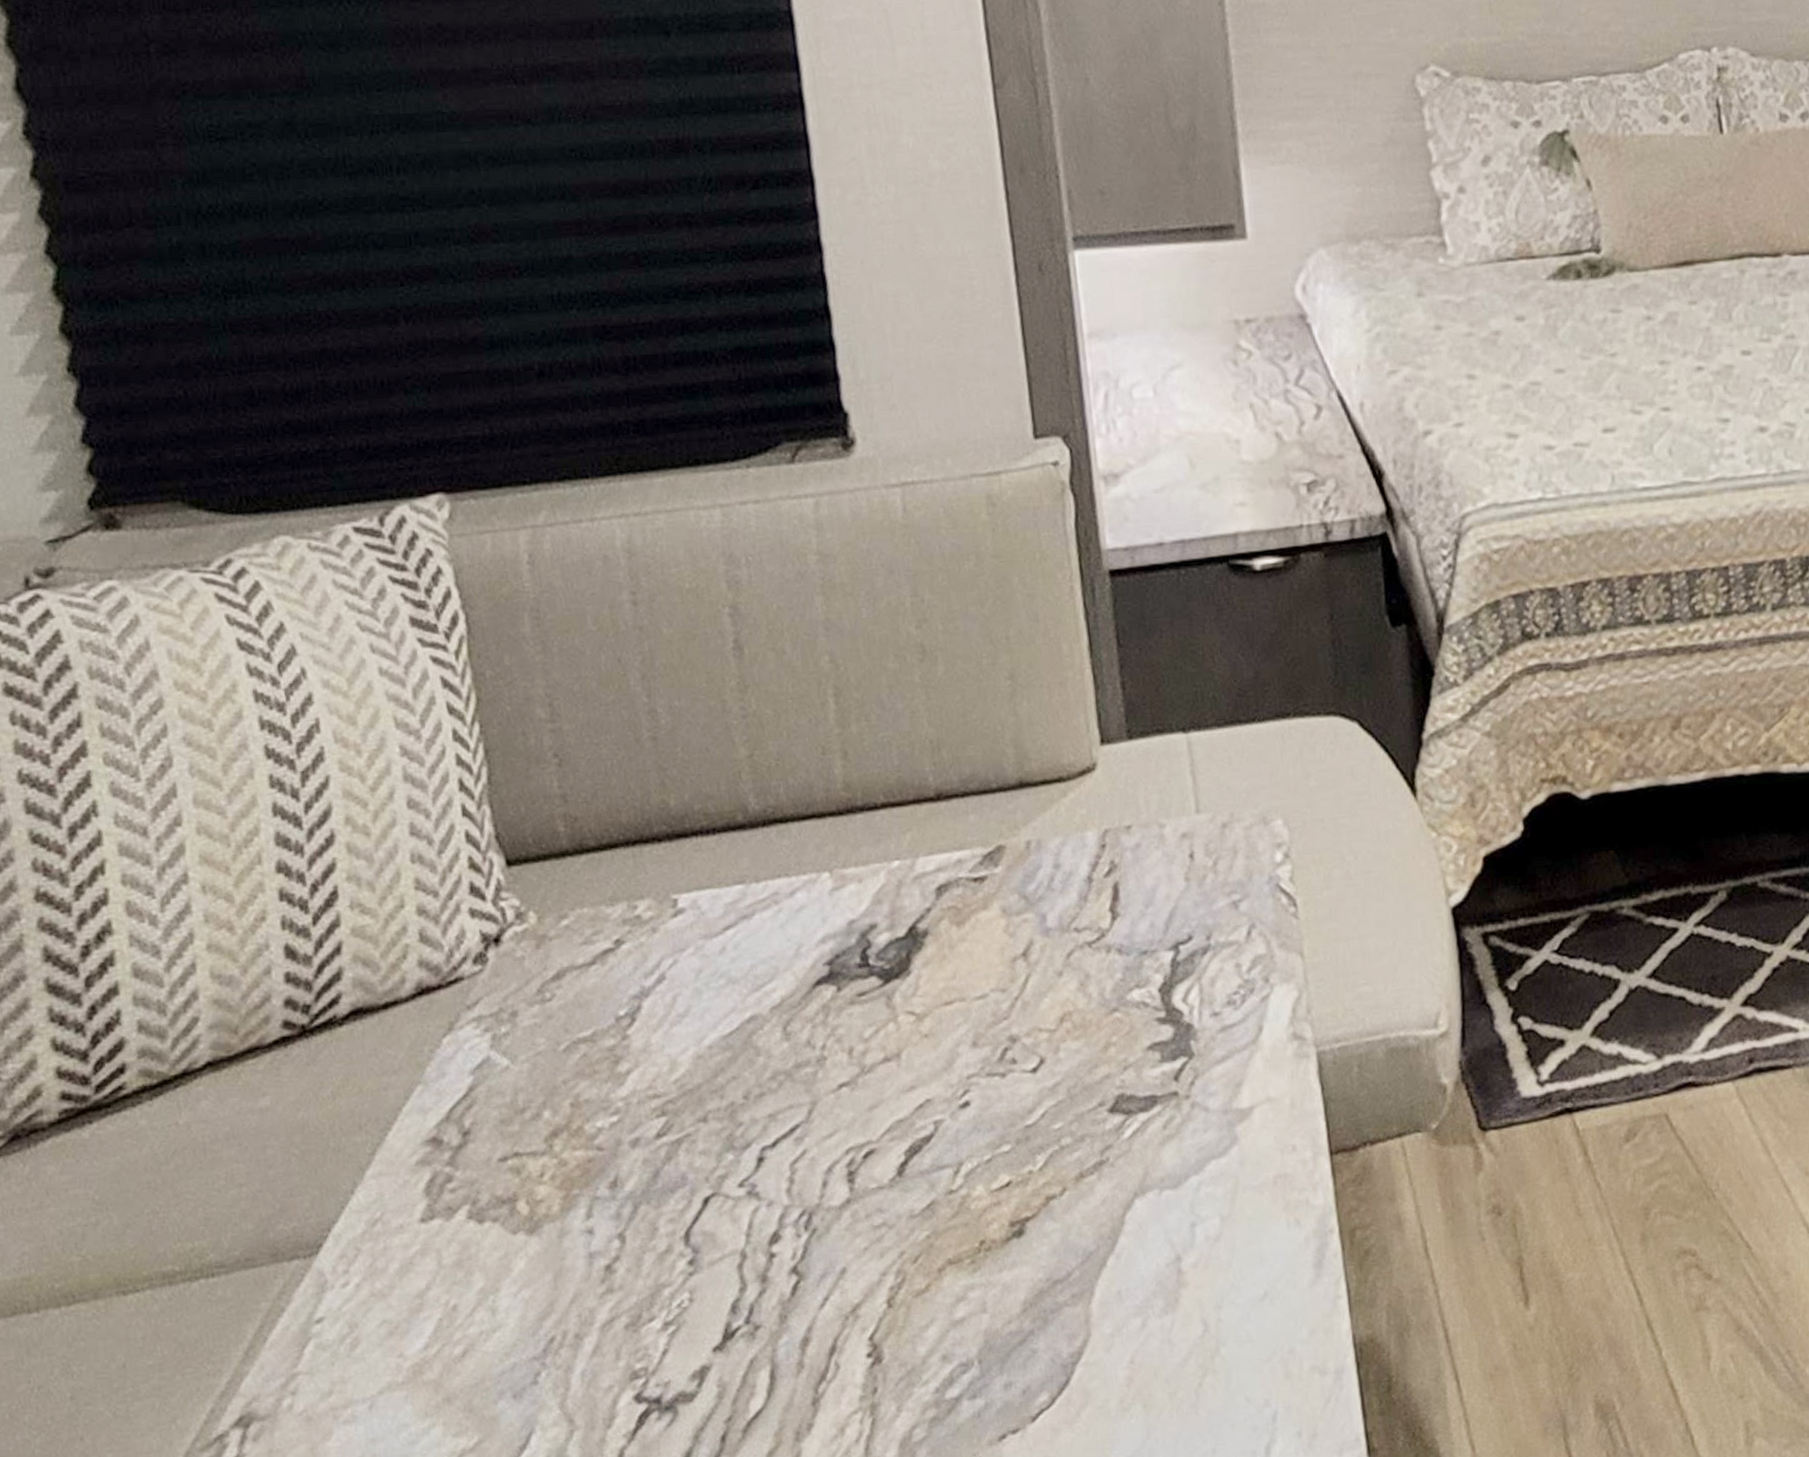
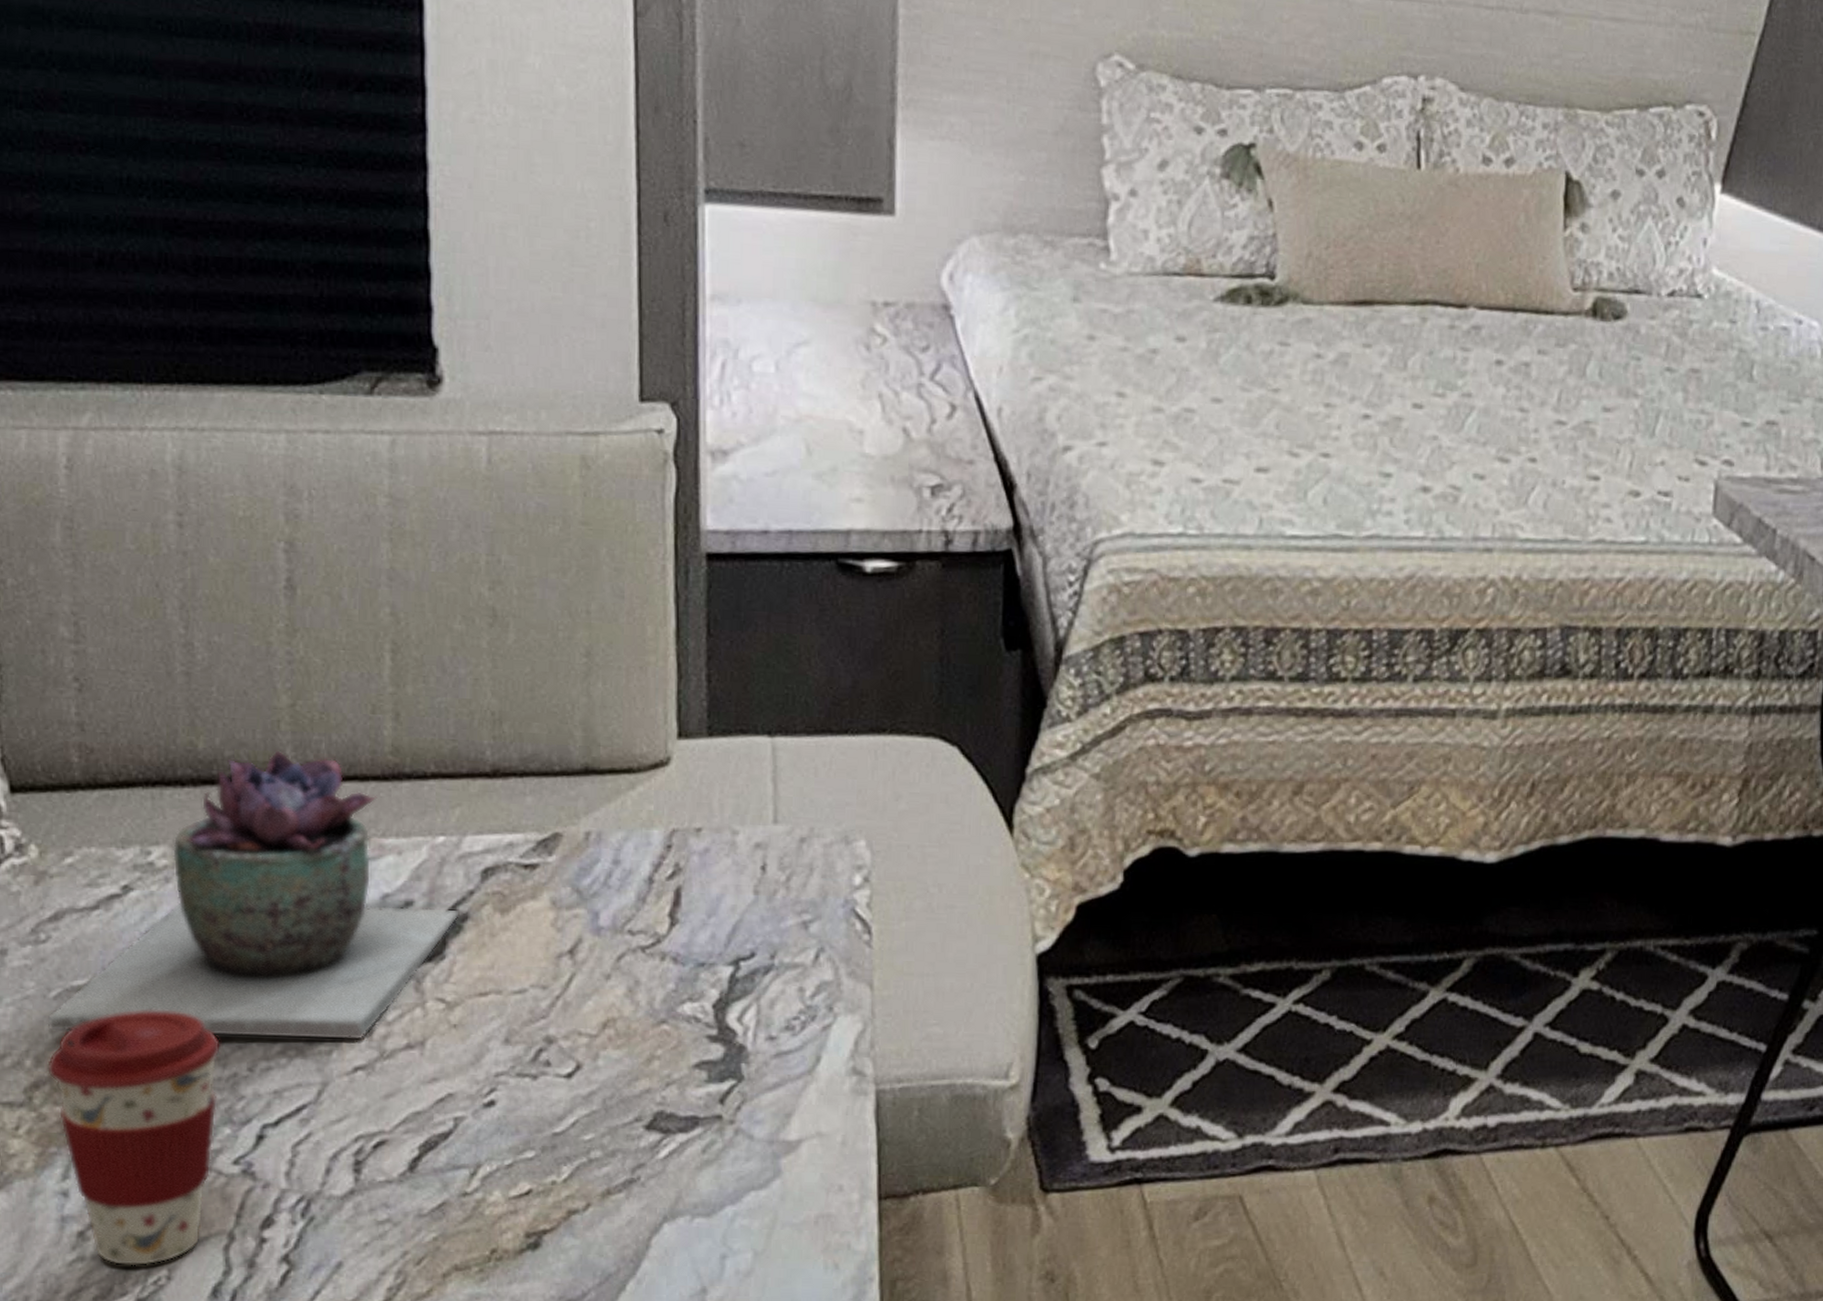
succulent plant: none [559,799,920,1082] -> present [47,750,459,1040]
coffee cup: none [562,1051,720,1294] -> present [46,1011,222,1266]

